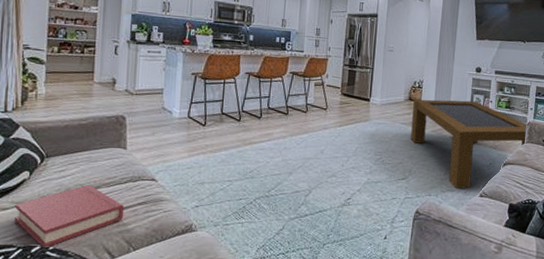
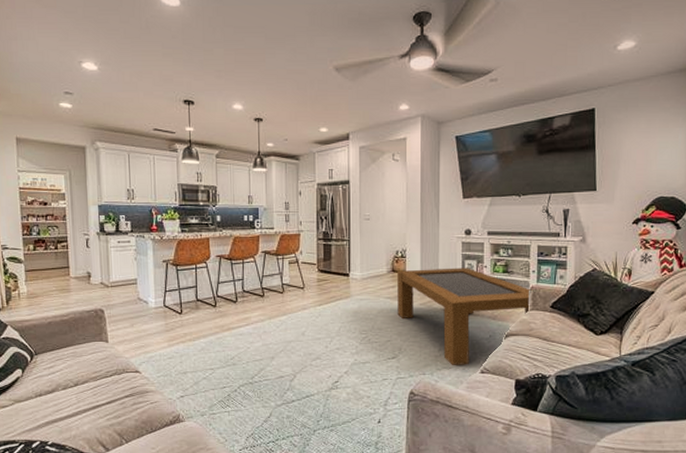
hardback book: present [15,184,125,248] -> none [13,379,113,443]

